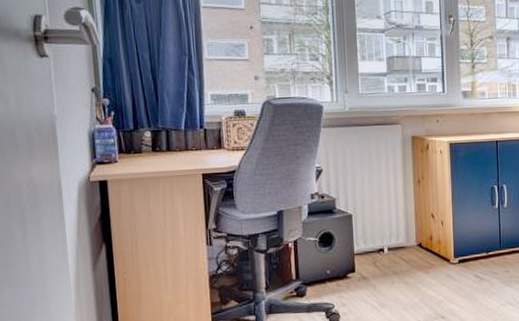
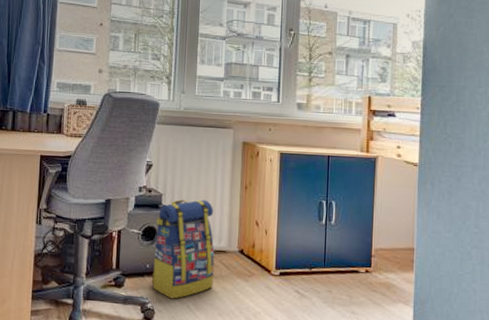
backpack: none [331,199,395,301] -> present [151,199,215,299]

